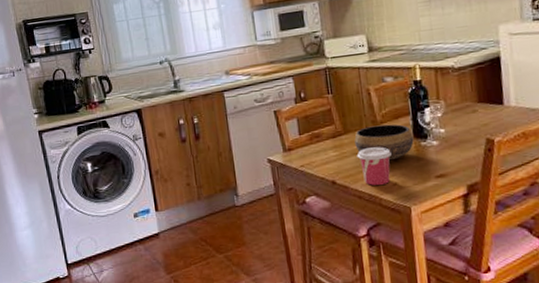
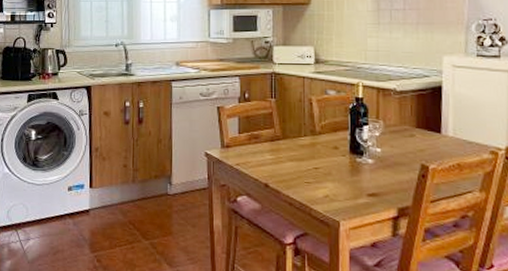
bowl: present [354,124,414,159] -> none [292,135,350,171]
cup: present [356,147,392,186] -> none [292,156,326,195]

